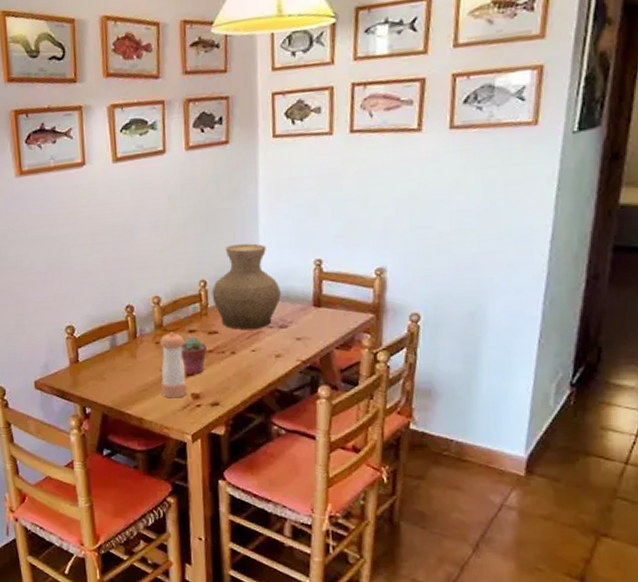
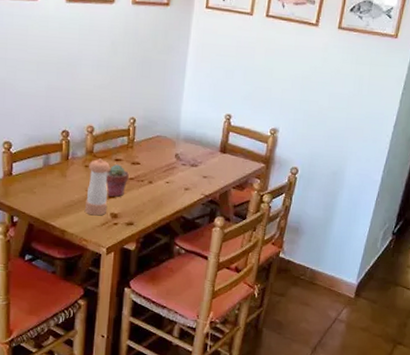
vase: present [211,243,281,330] -> none [139,91,196,165]

